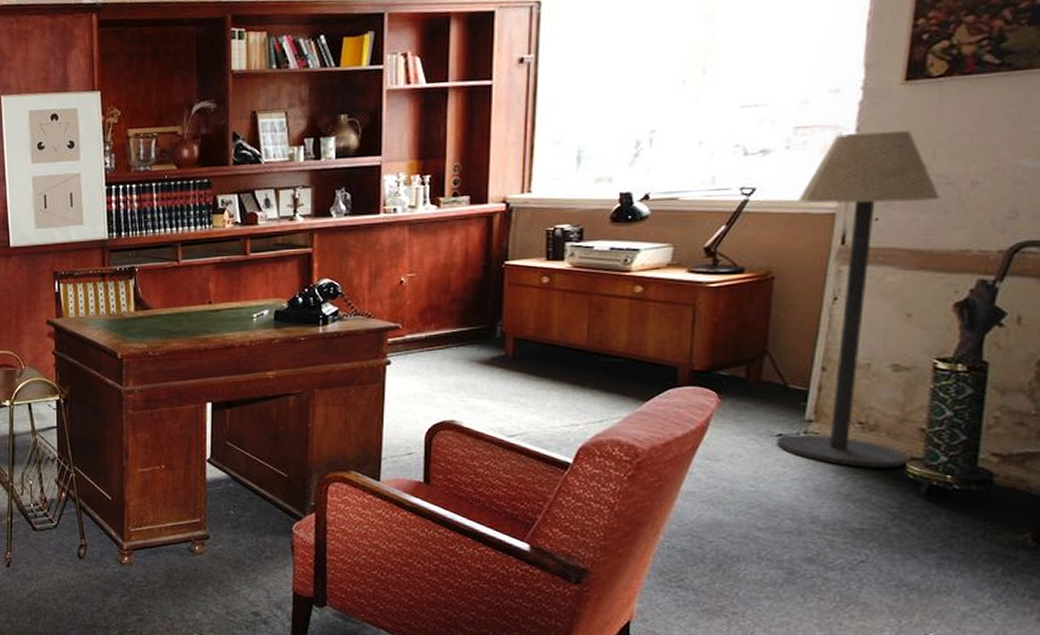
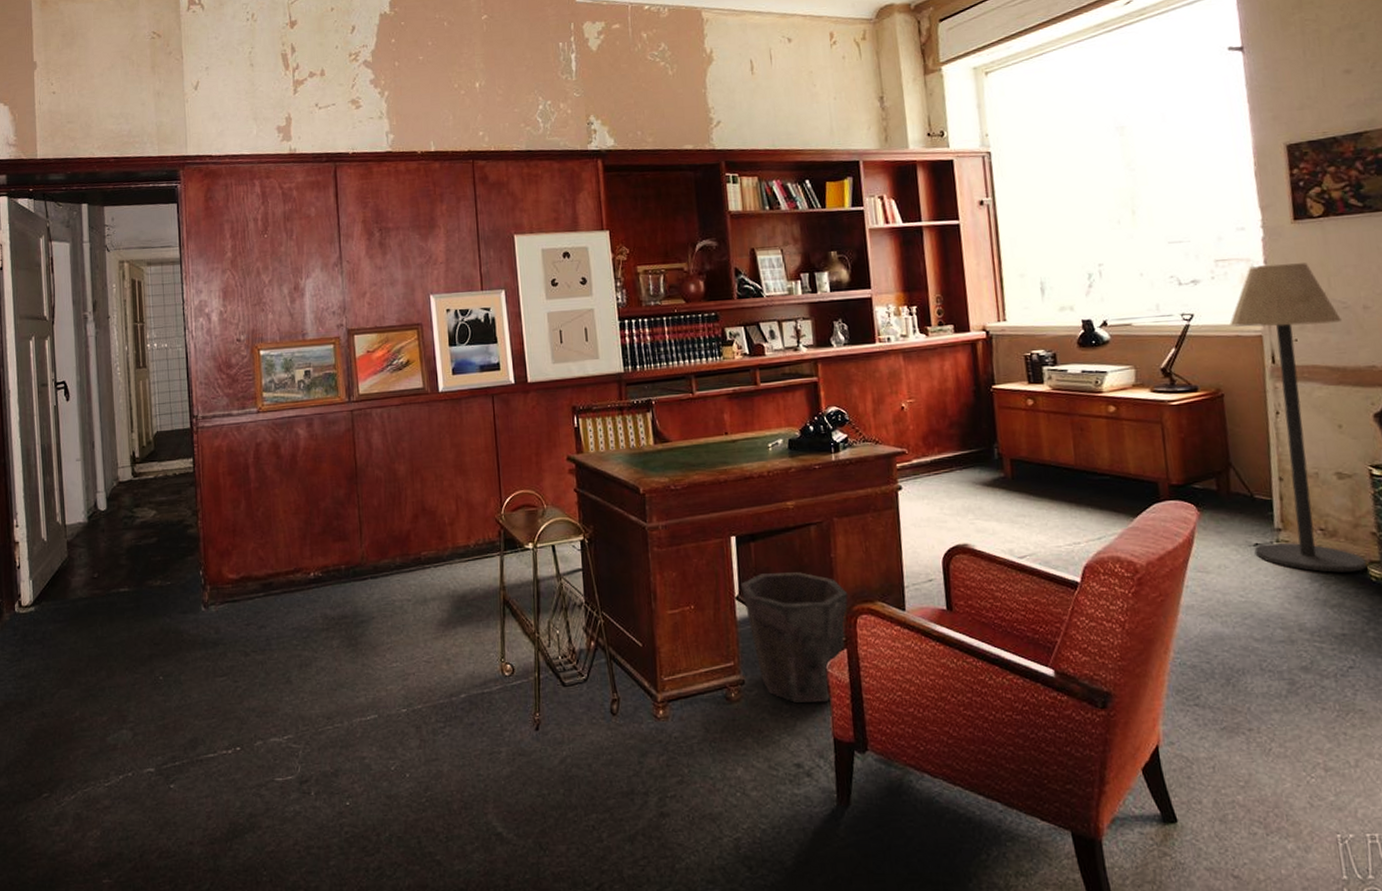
waste bin: none [213,439,322,561] -> present [741,572,848,704]

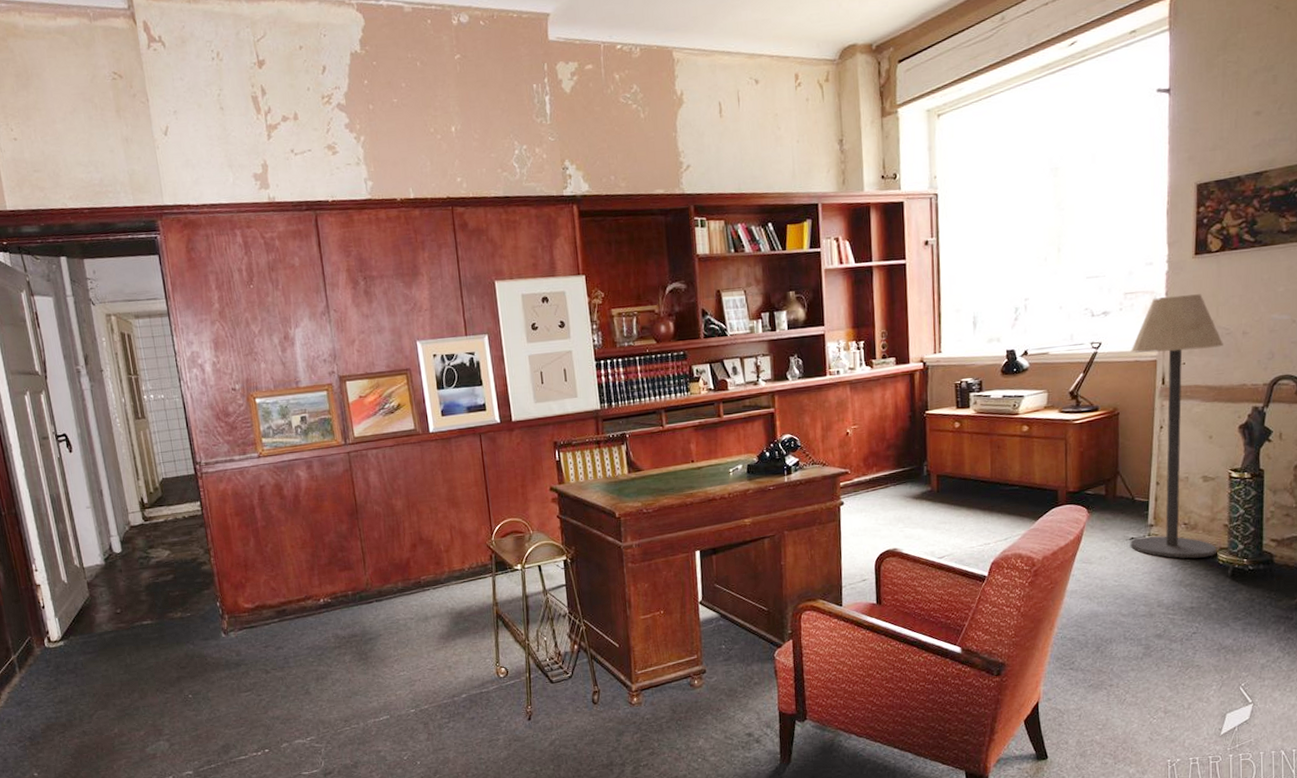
waste bin: present [741,572,848,704] -> none [704,578,795,686]

